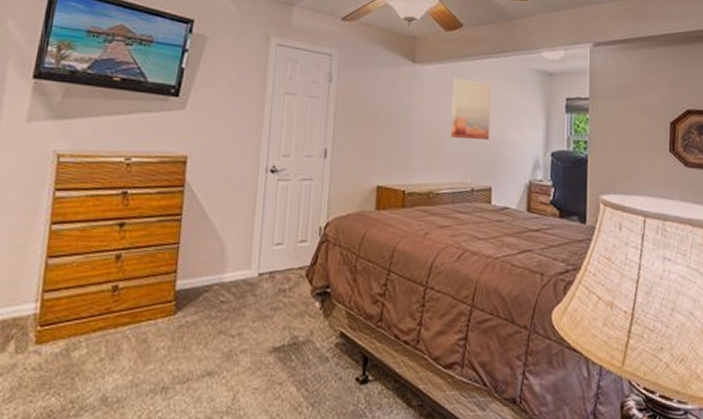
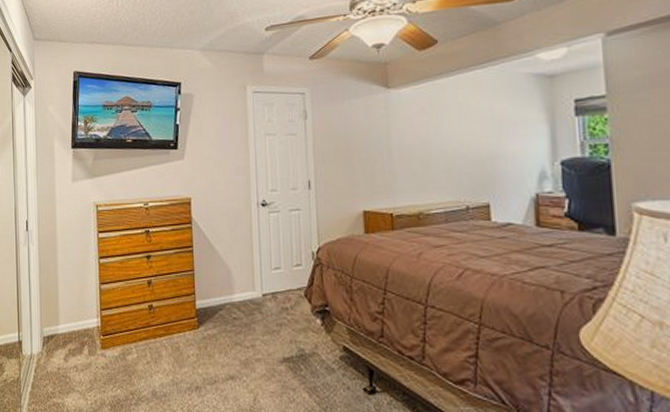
wall art: present [450,77,492,141] -> none [433,95,482,158]

